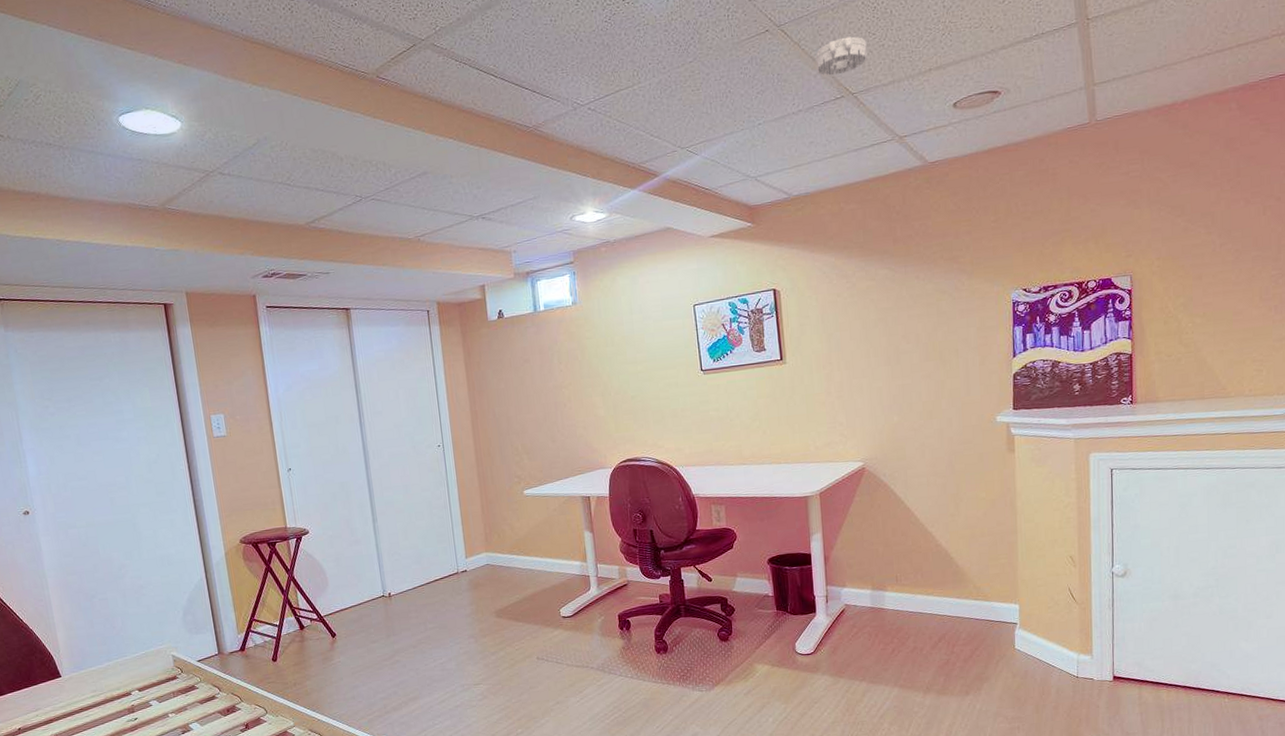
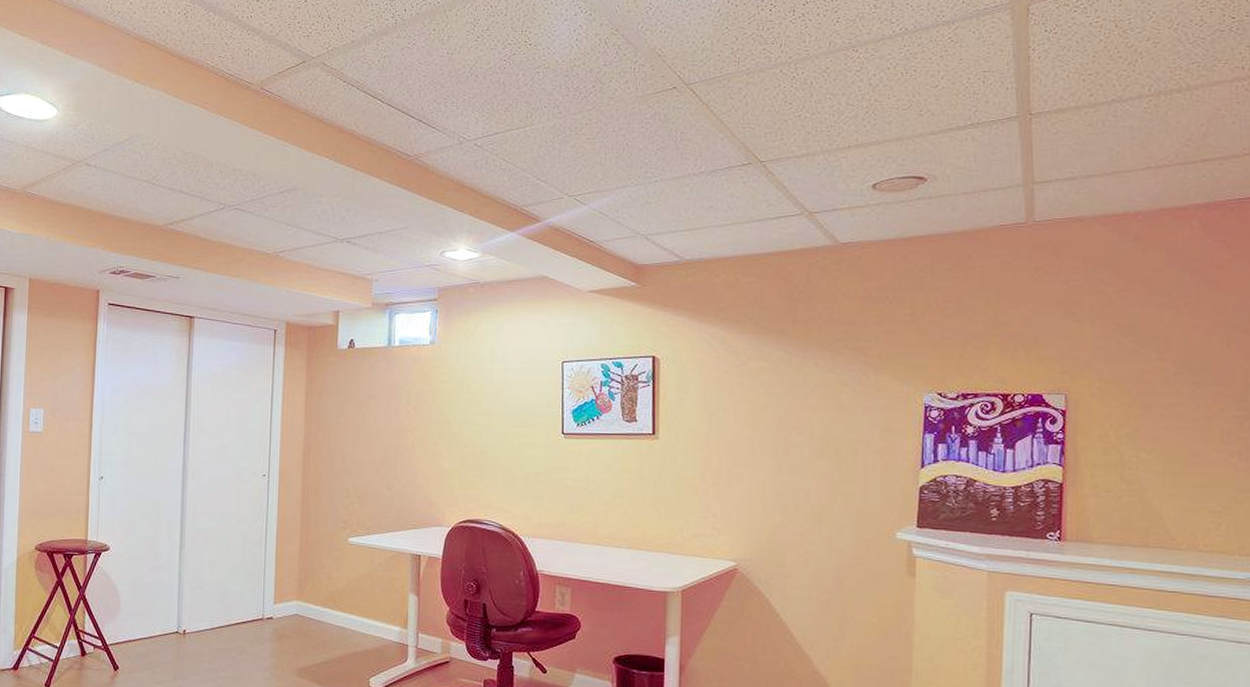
smoke detector: present [815,36,868,76] -> none [724,103,782,141]

